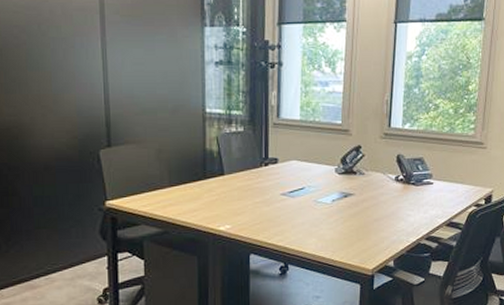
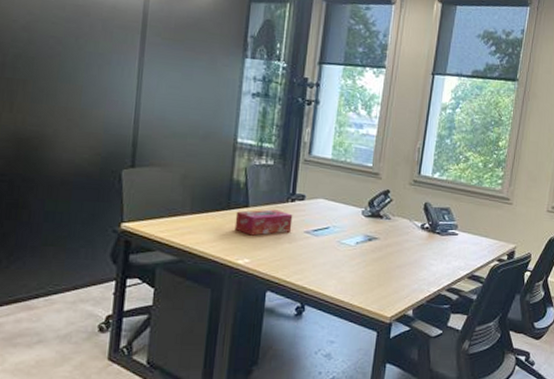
tissue box: none [212,175,268,203] -> present [234,209,293,236]

